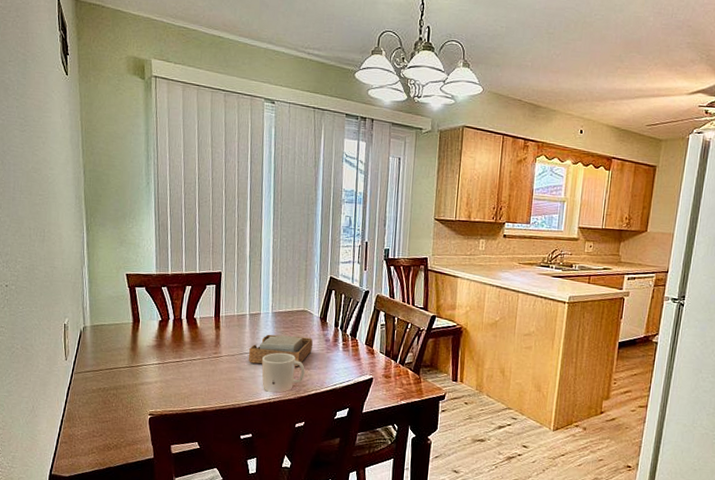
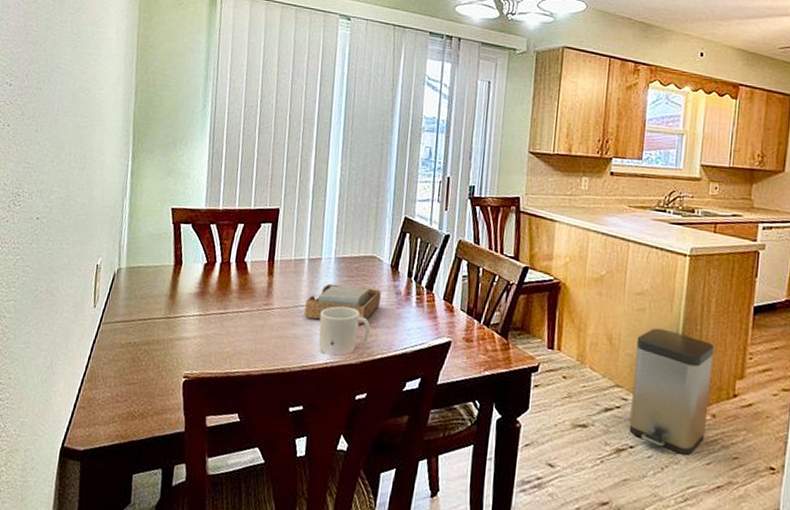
pedal bin: none [518,362,587,459] -> present [629,328,715,455]

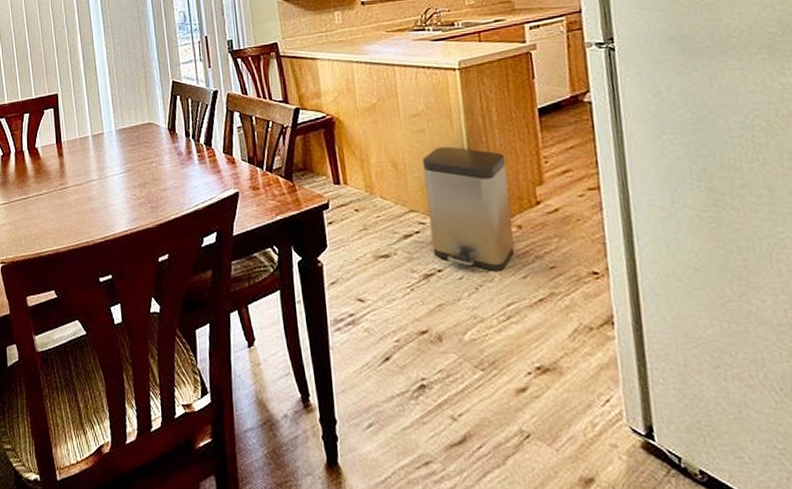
napkin holder: present [304,283,381,325] -> none [97,153,165,191]
mug: present [318,306,371,357] -> none [111,174,161,224]

